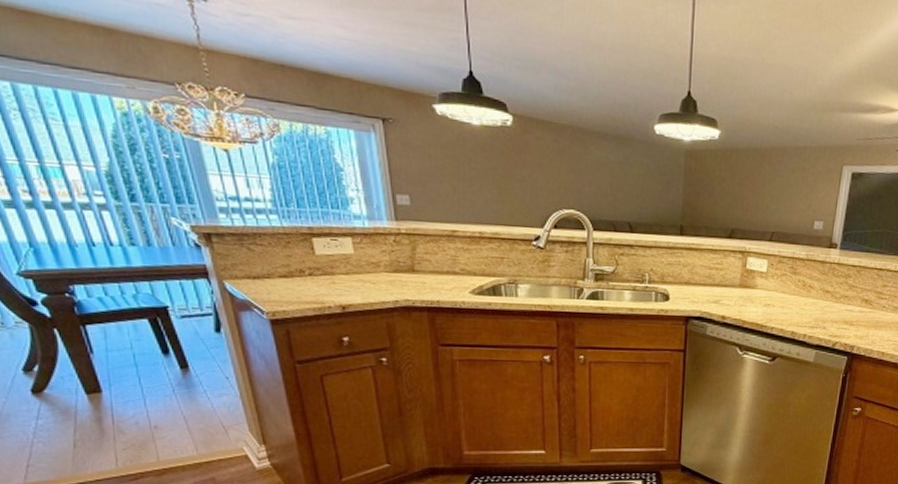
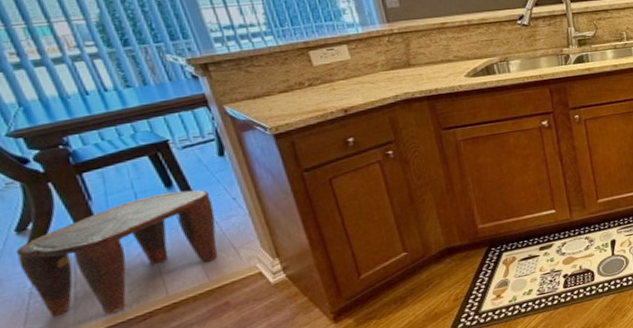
stool: none [22,359,208,468] -> present [15,189,219,317]

